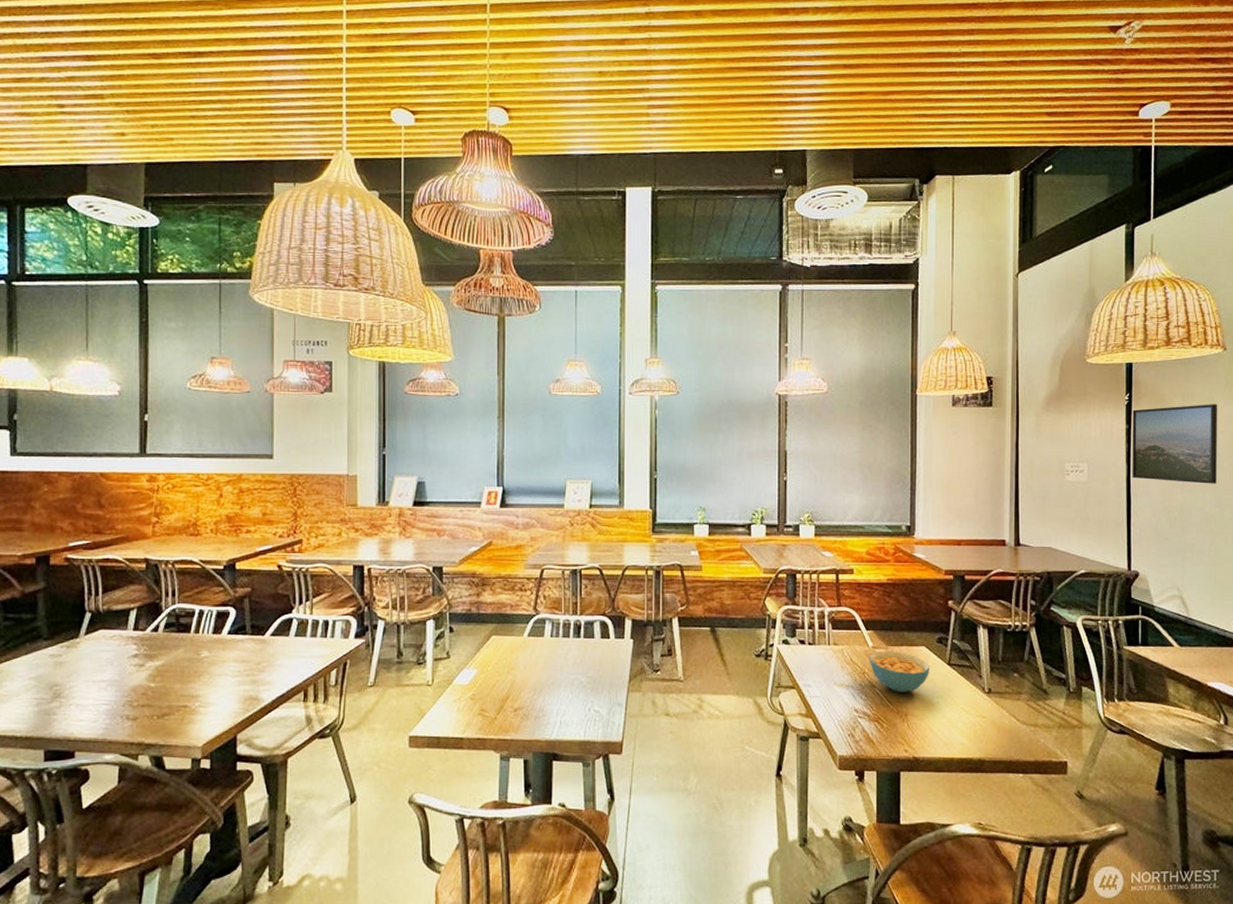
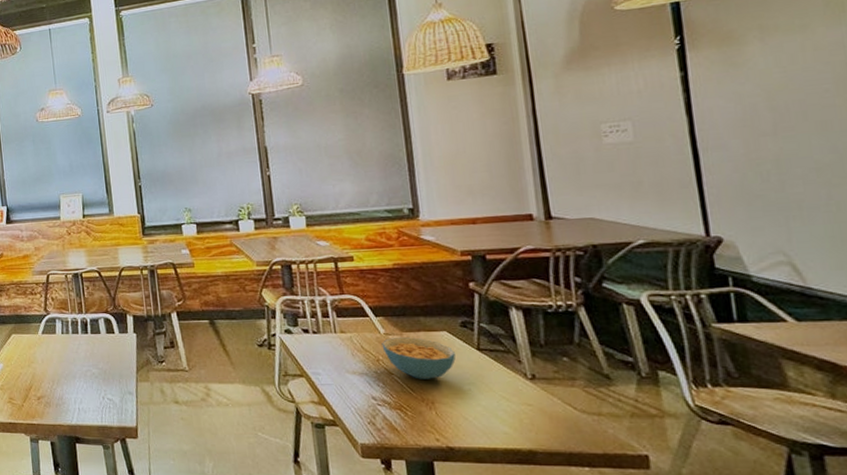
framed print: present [1132,404,1217,484] -> none [687,31,828,132]

